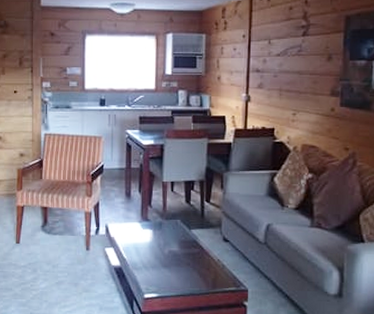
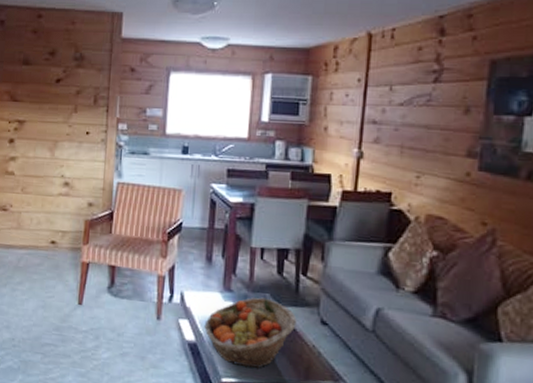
fruit basket: none [127,223,204,284] -> present [204,297,297,369]

